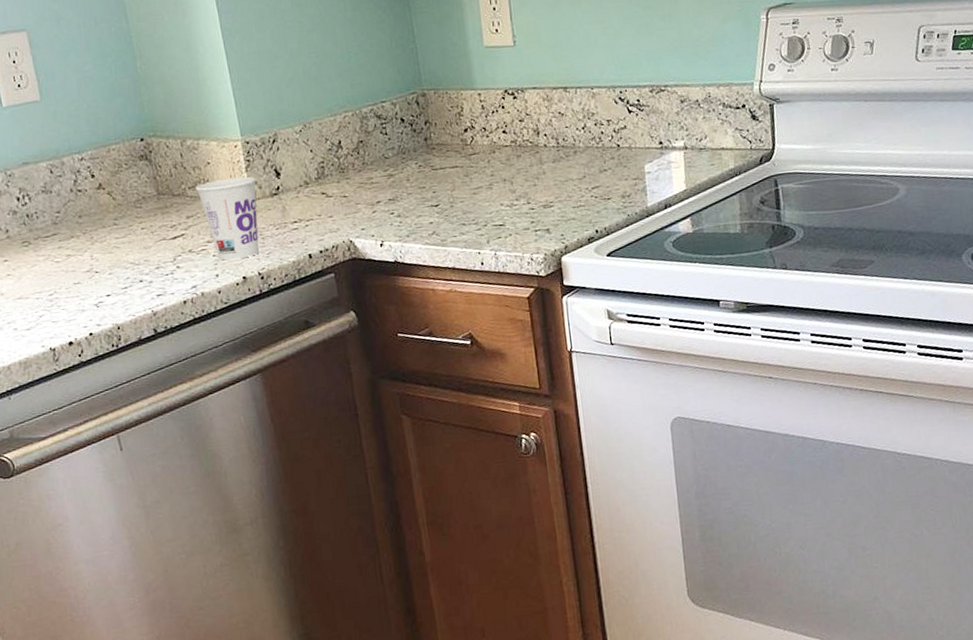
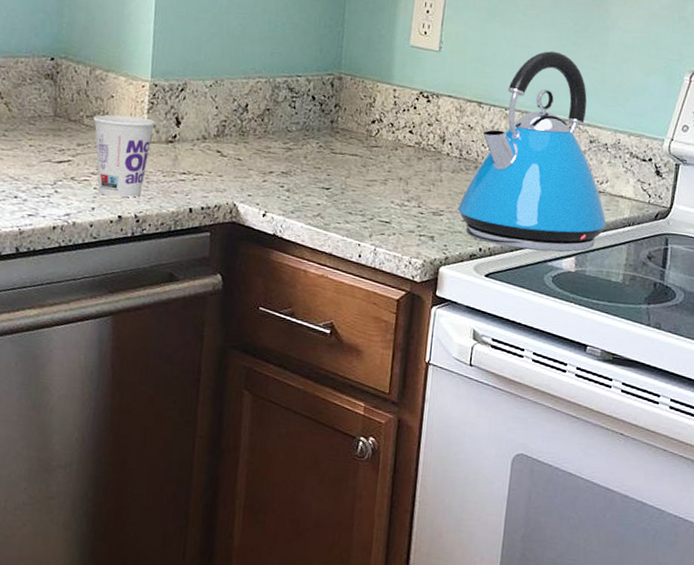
kettle: none [566,19,714,223] -> present [457,50,607,252]

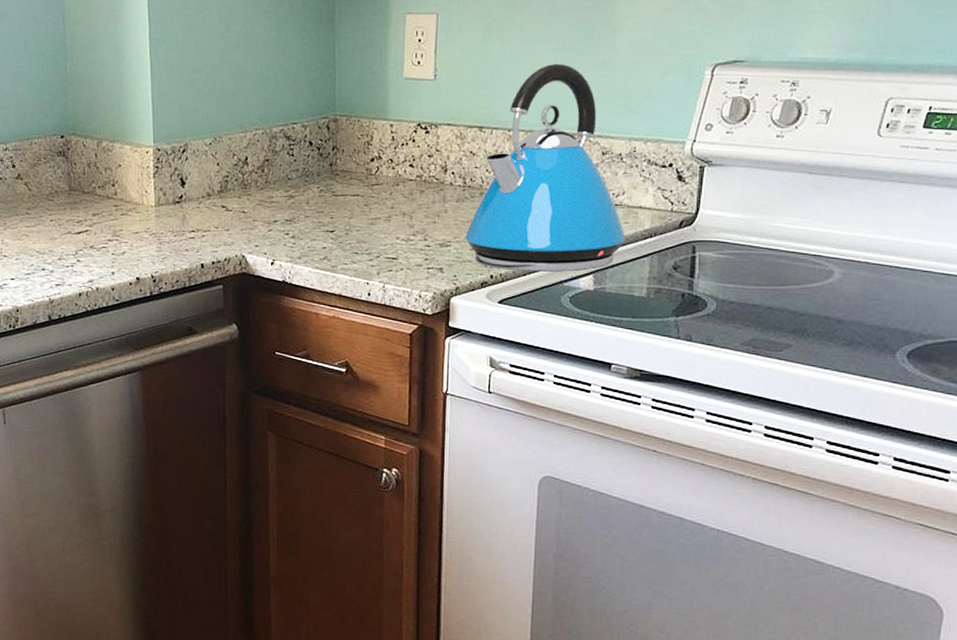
cup: present [93,114,155,198] -> none [104,182,162,260]

